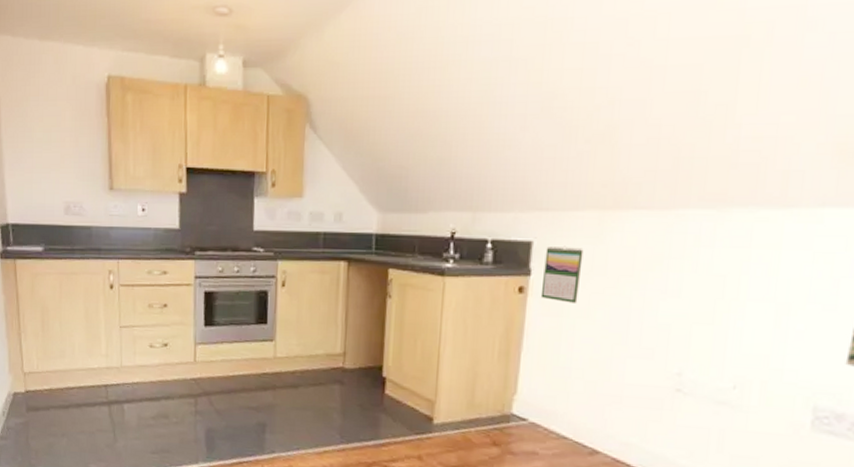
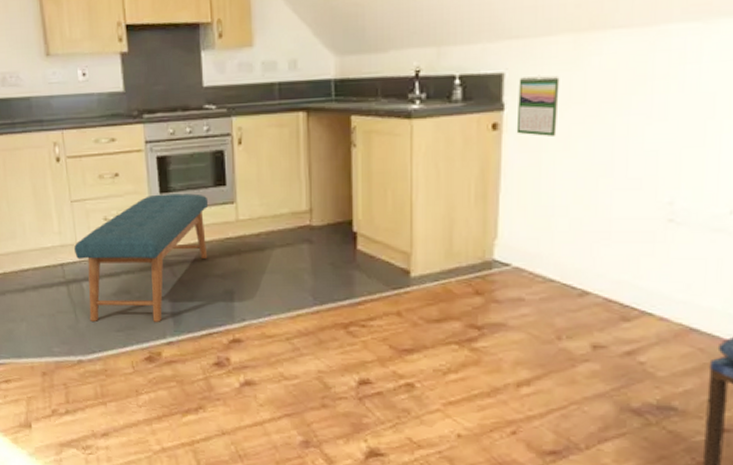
bench: none [119,326,250,448] -> present [74,193,209,322]

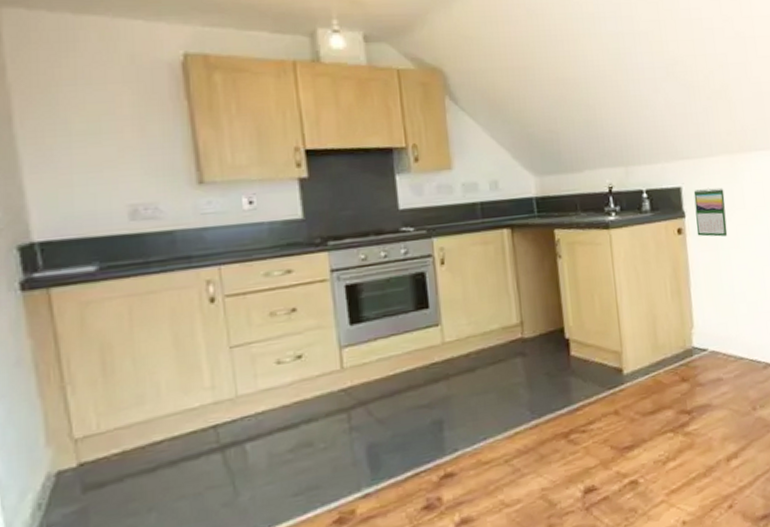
bench: present [74,193,209,322] -> none [234,320,411,491]

